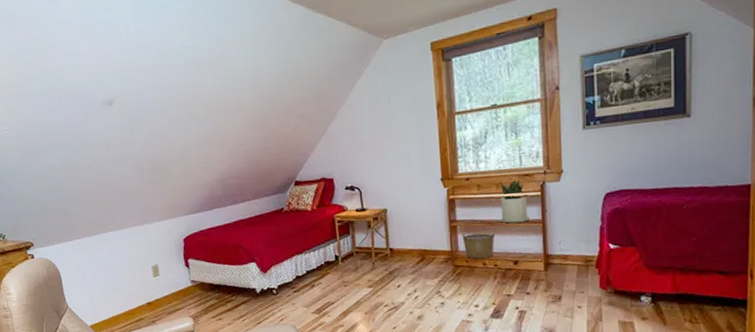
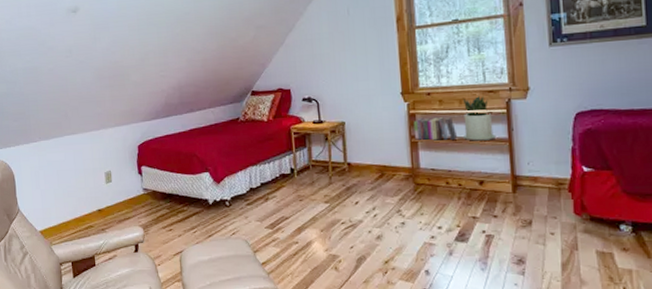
books: none [452,201,495,225] -> present [413,117,458,141]
basket: present [462,232,495,259] -> none [423,150,459,178]

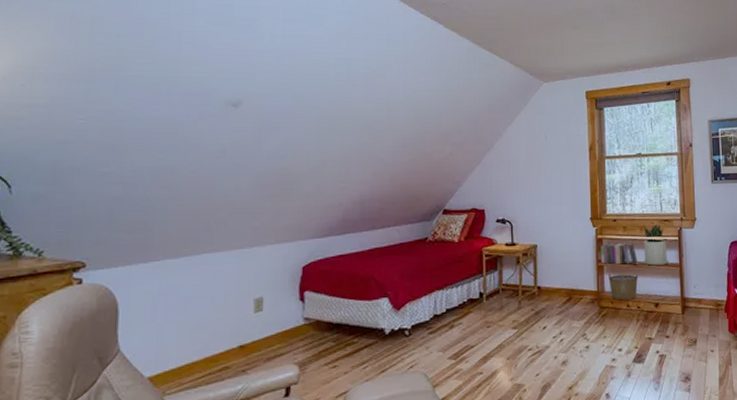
basket: none [423,150,459,178] -> present [608,274,639,301]

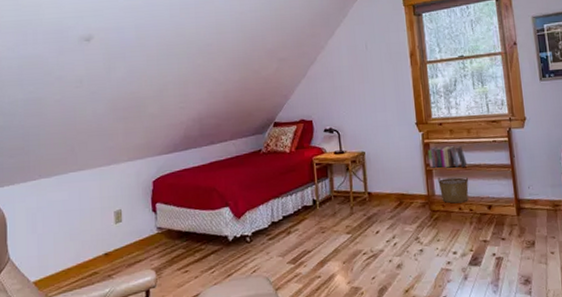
planter: present [642,223,670,266] -> none [470,125,501,168]

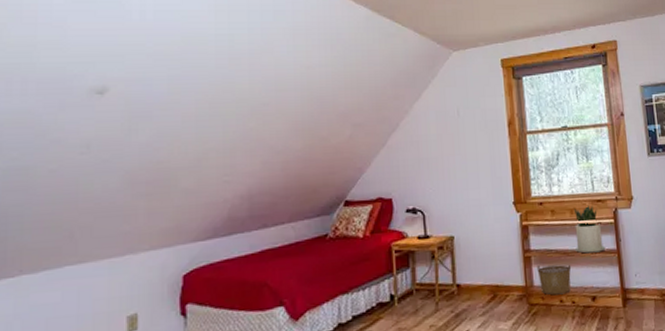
books: present [428,145,468,169] -> none [526,228,570,255]
planter: none [470,125,501,168] -> present [573,204,606,254]

